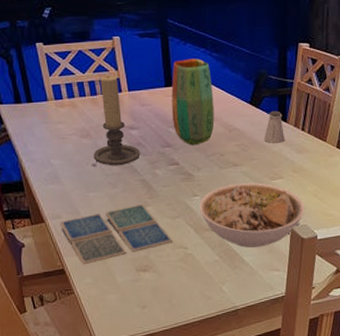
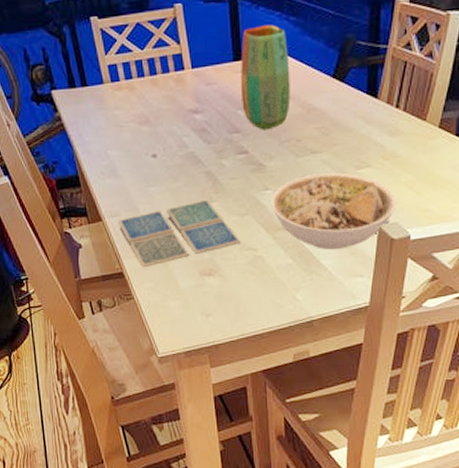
candle holder: present [93,75,141,166] -> none [153,50,205,157]
saltshaker: present [264,110,285,144] -> none [349,84,374,126]

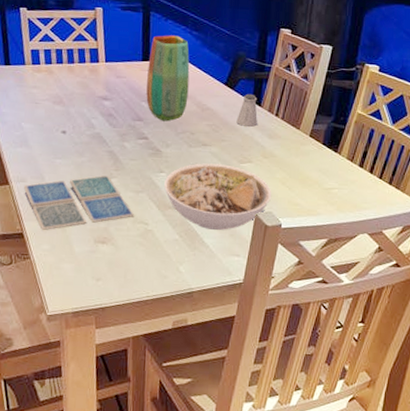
saltshaker: none [349,84,374,126] -> present [236,93,258,128]

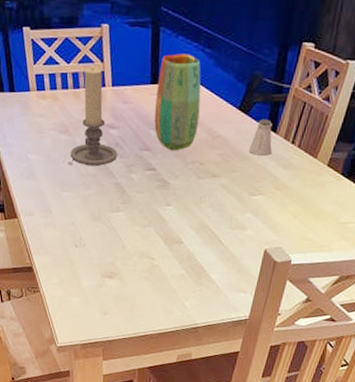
drink coaster: present [23,175,135,231] -> none [31,208,142,265]
candle holder: none [64,44,111,135] -> present [70,67,118,167]
bowl: present [164,163,272,230] -> none [171,195,283,266]

